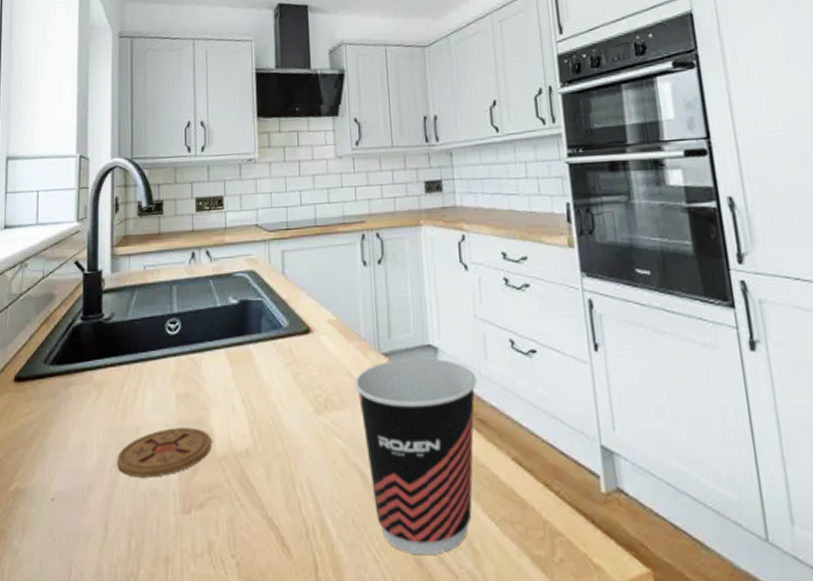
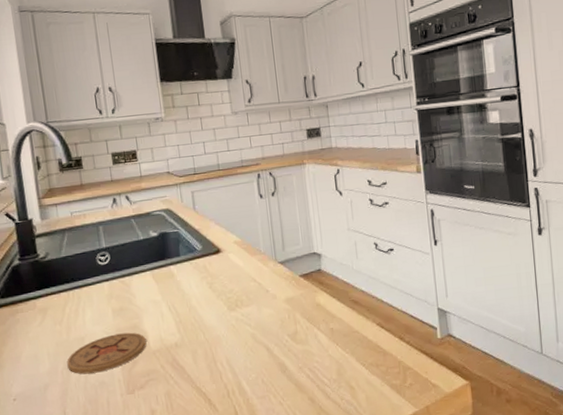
cup: present [355,358,478,556] -> none [258,261,351,396]

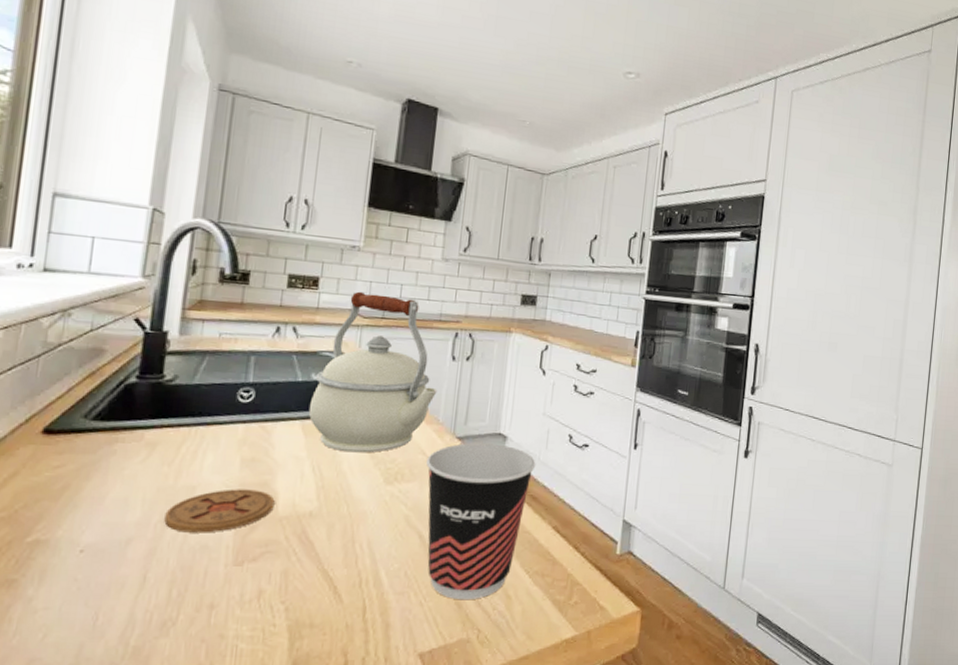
kettle: none [153,153,254,291] -> present [308,291,438,453]
cup: none [258,261,351,396] -> present [426,442,536,600]

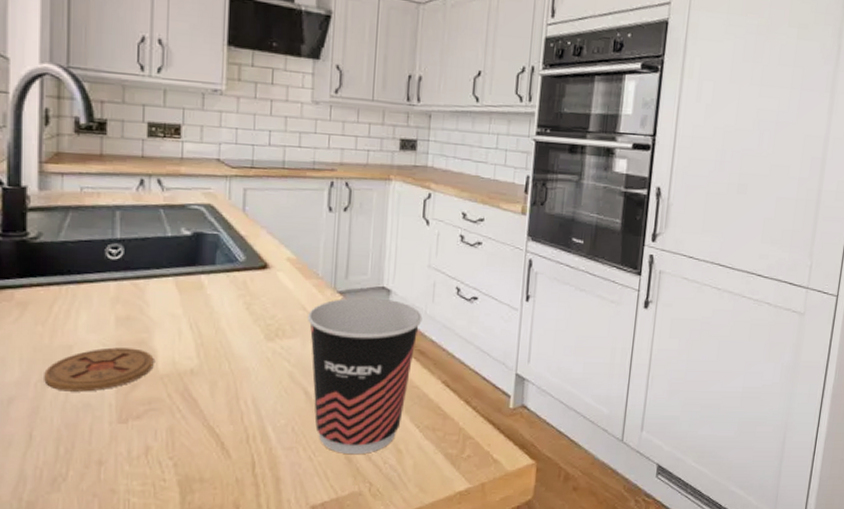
kettle: present [308,291,438,453] -> none [181,139,315,310]

